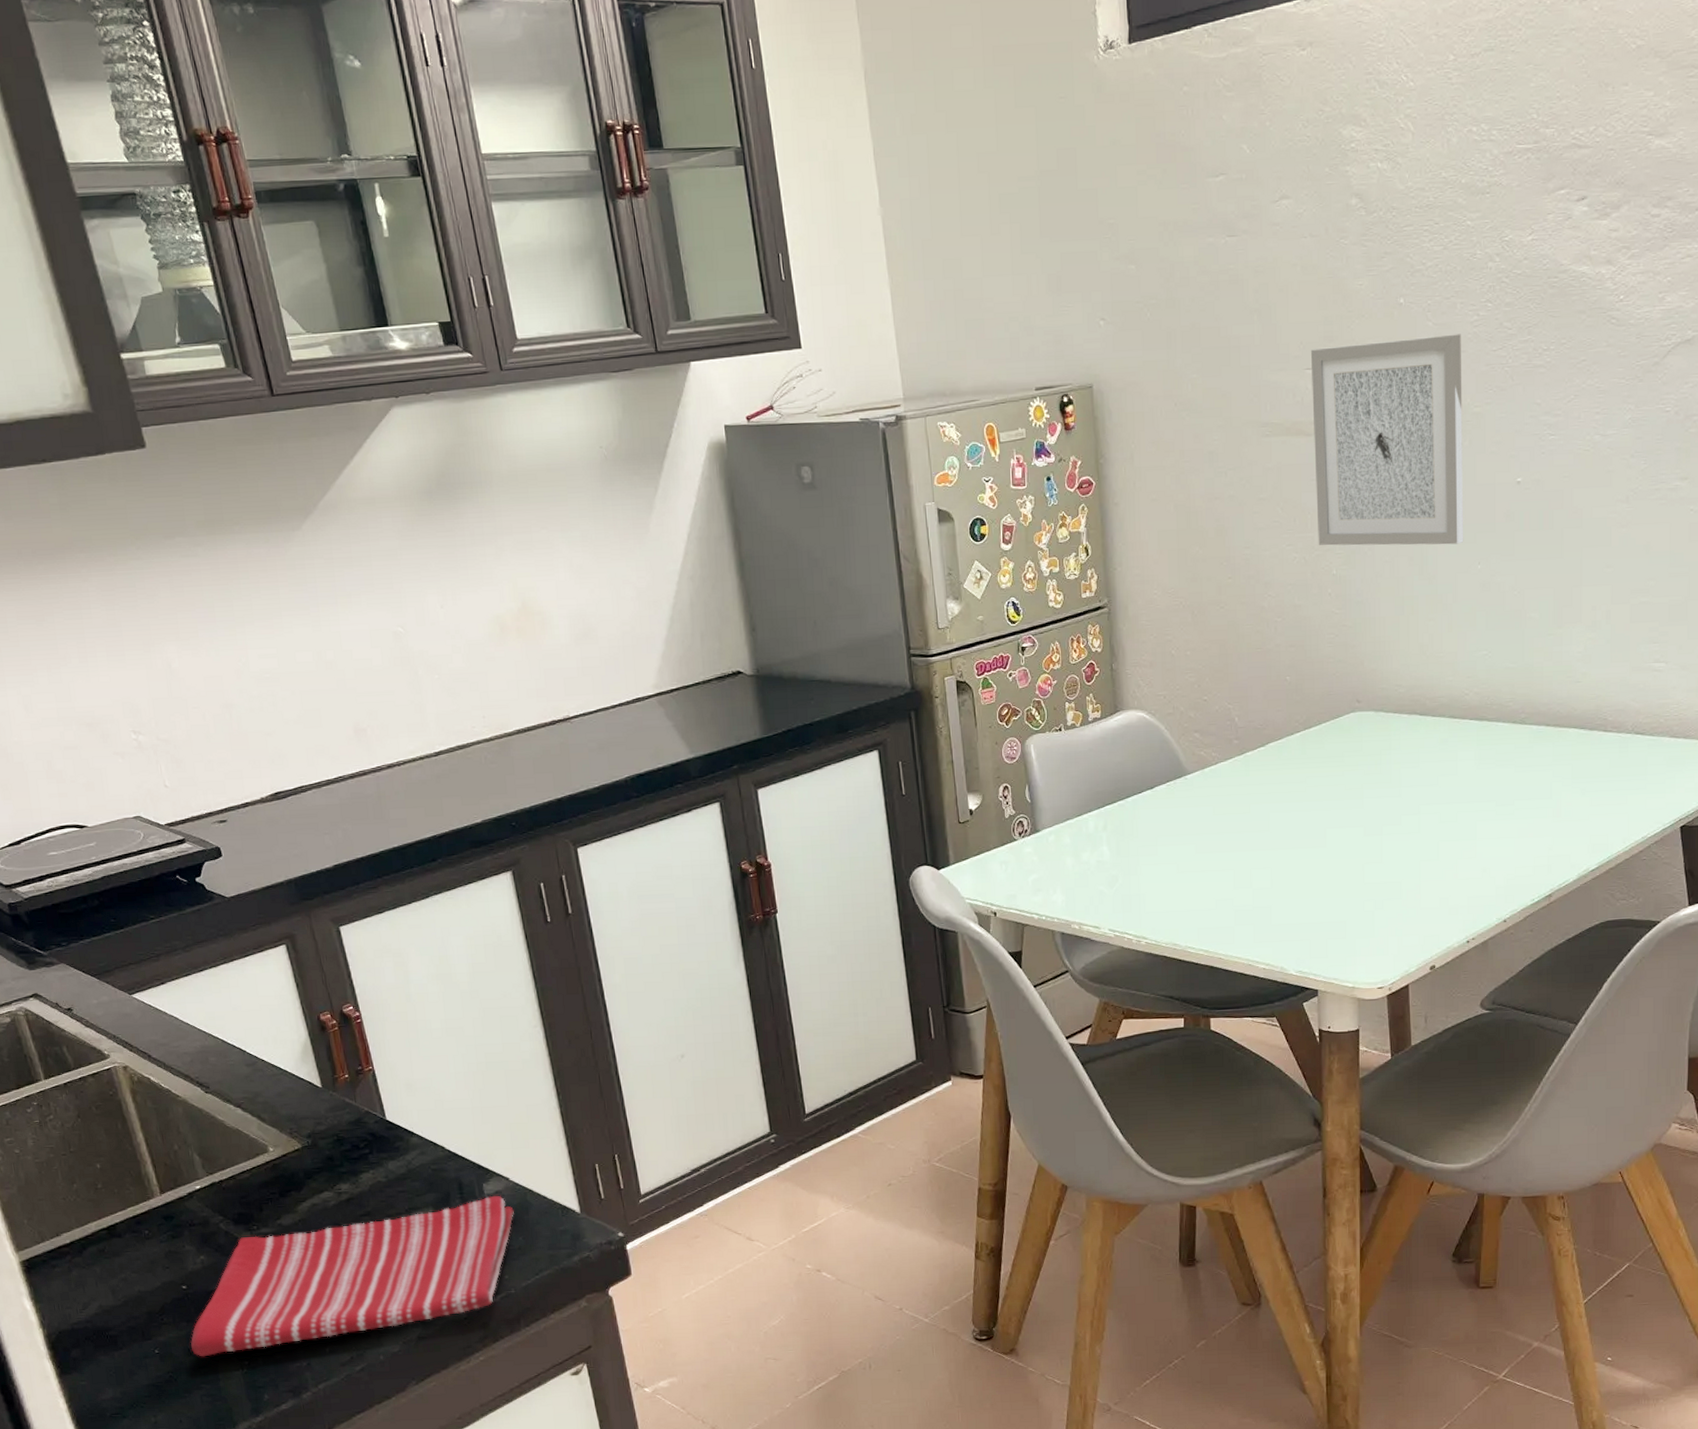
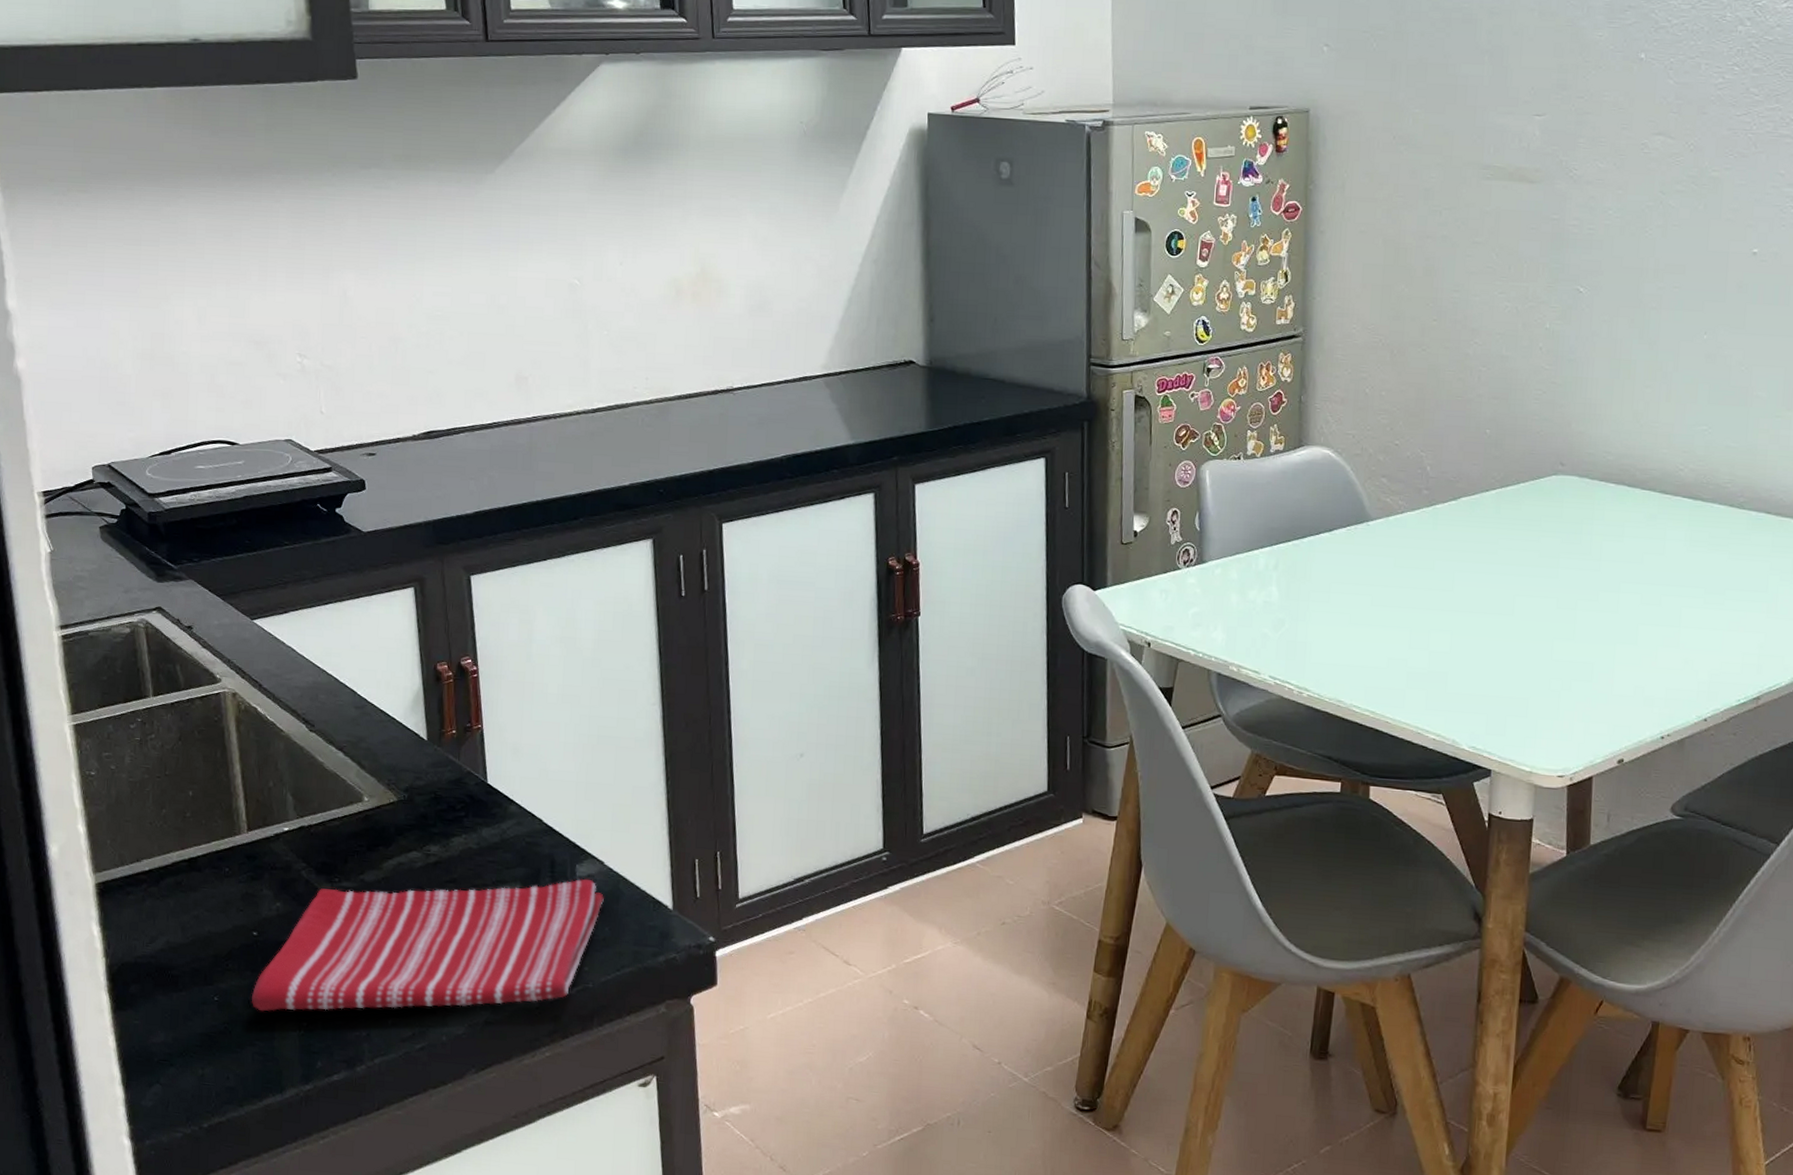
wall art: present [1310,334,1464,546] -> none [1532,94,1704,311]

